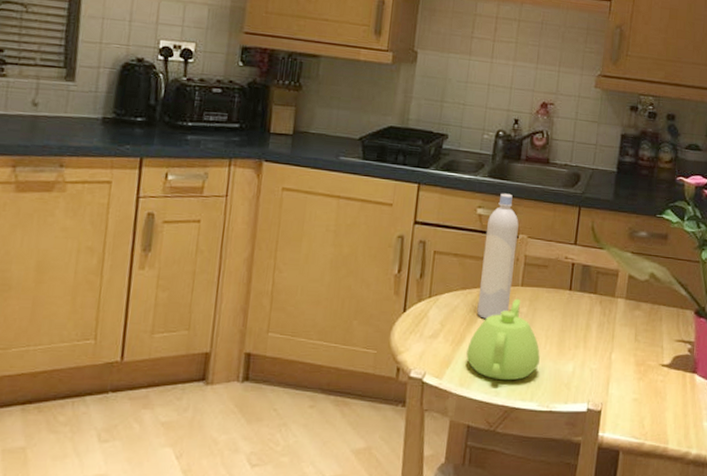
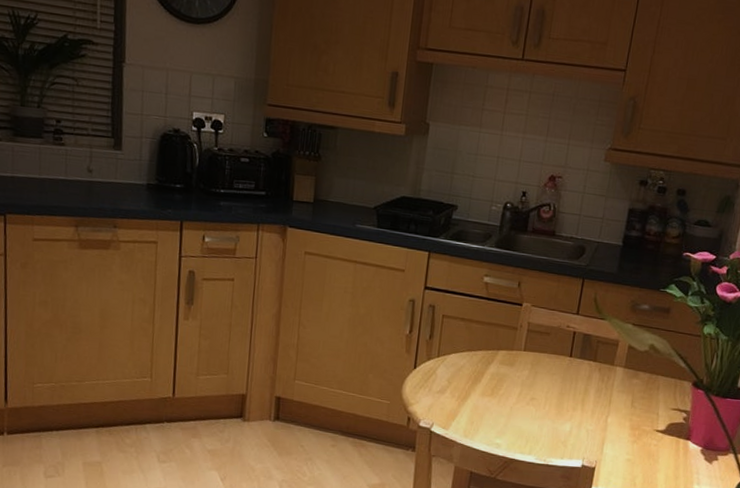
teapot: present [466,298,540,381] -> none [471,362,540,435]
bottle: present [477,193,519,319] -> none [481,263,524,379]

